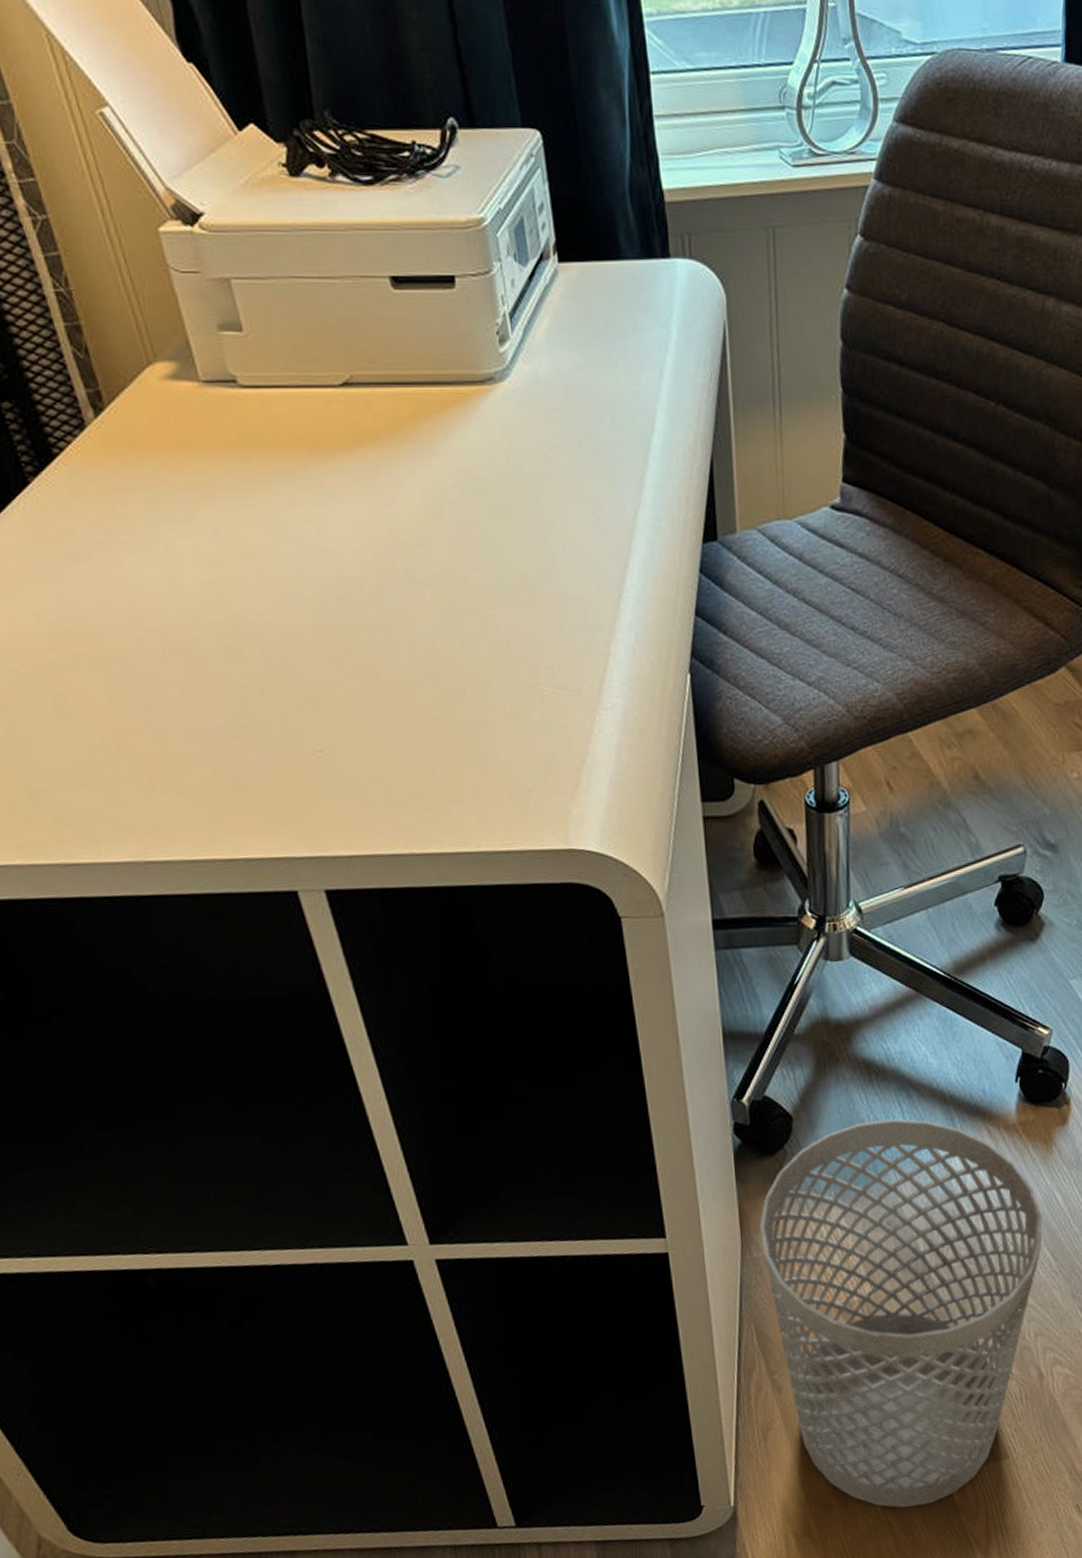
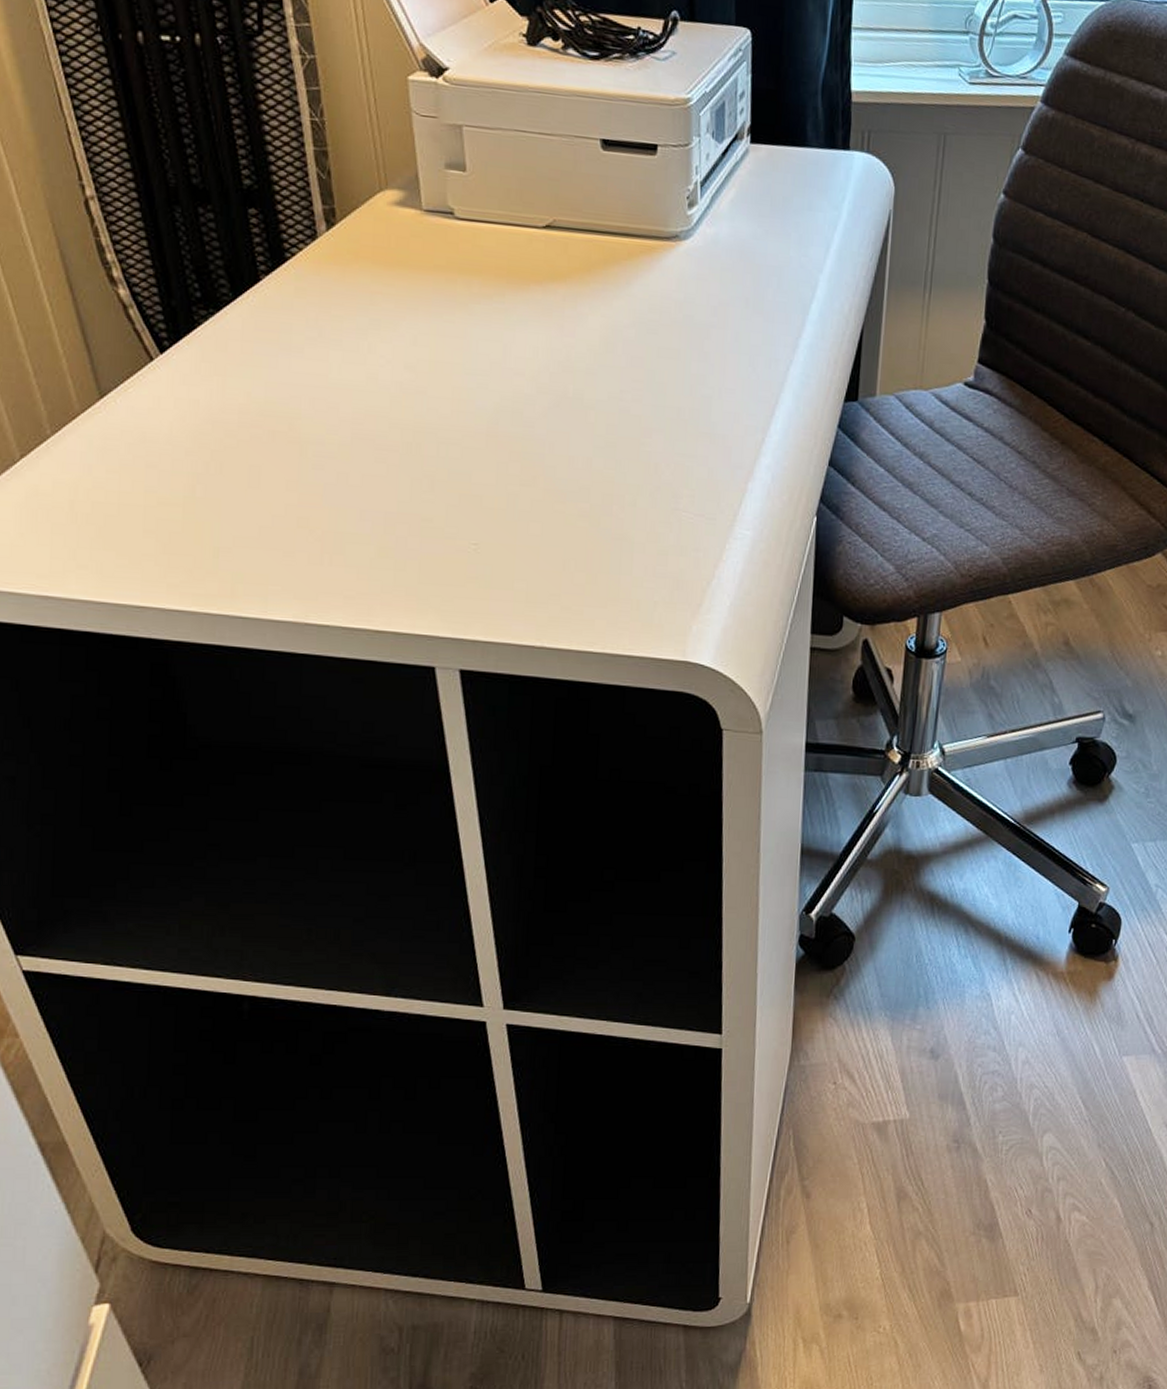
wastebasket: present [760,1118,1043,1508] -> none [810,951,1079,1330]

